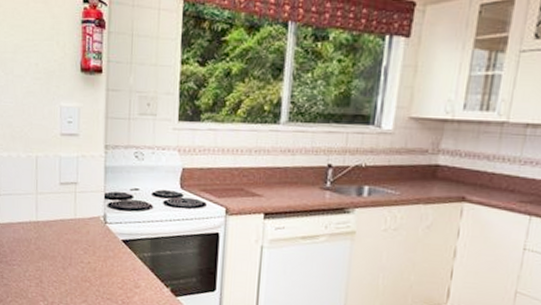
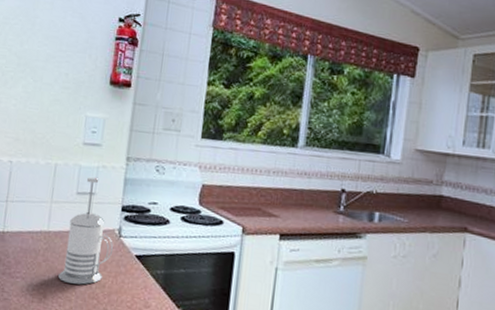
french press: none [51,166,100,269] -> present [58,176,113,285]

